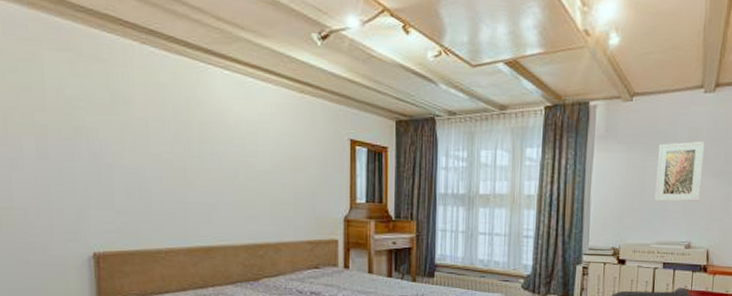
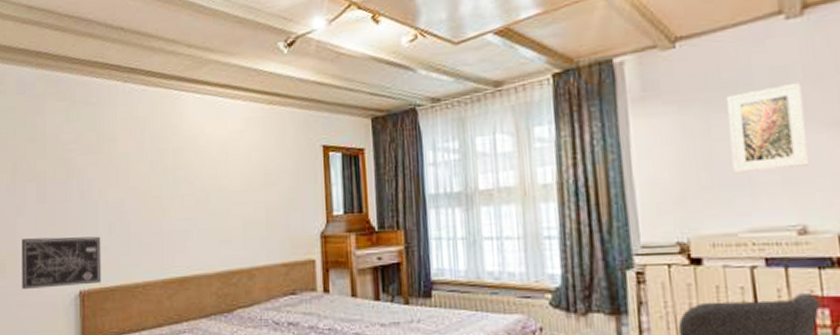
wall art: none [19,195,119,248] -> present [22,236,102,289]

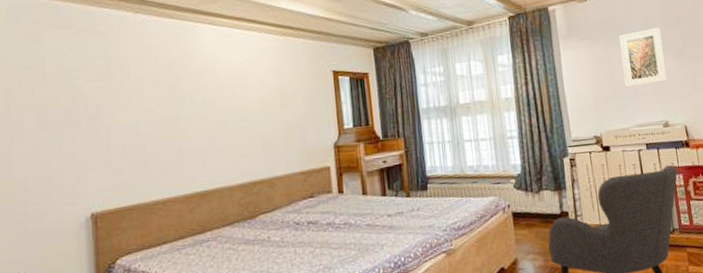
wall art: present [22,236,102,289] -> none [19,159,117,217]

